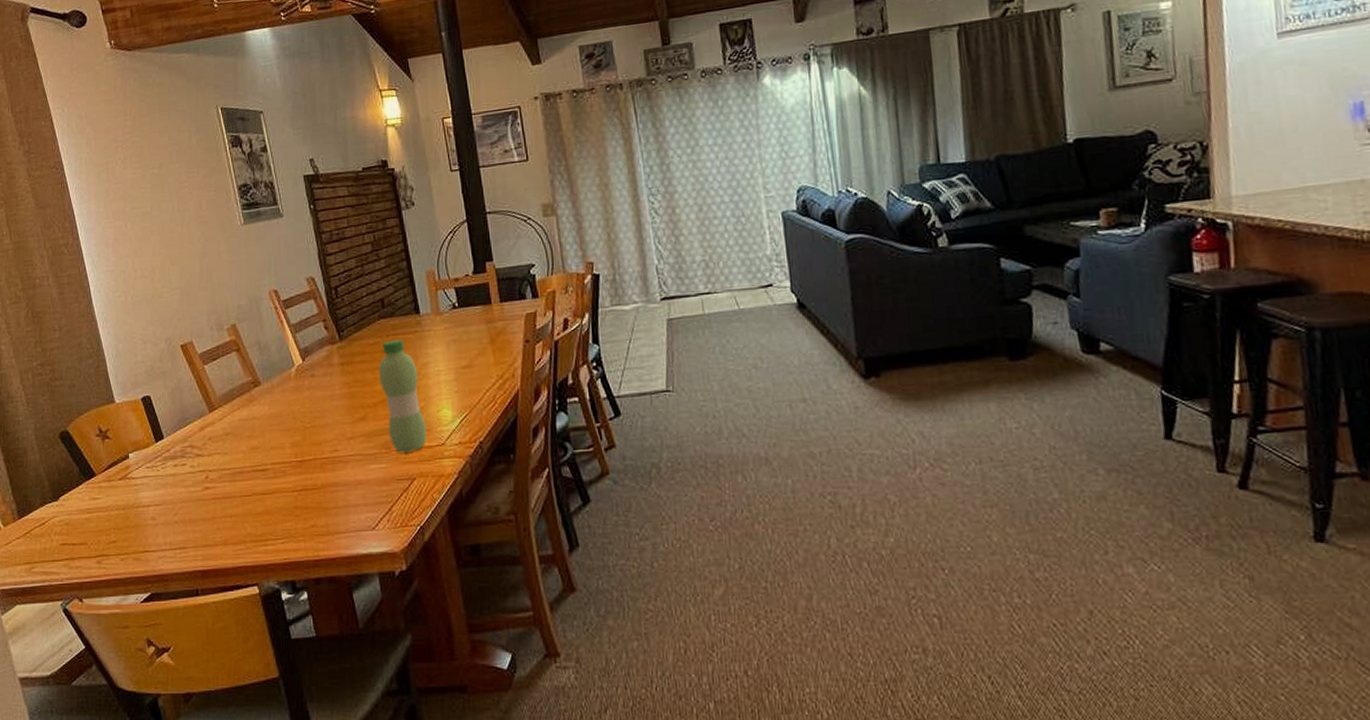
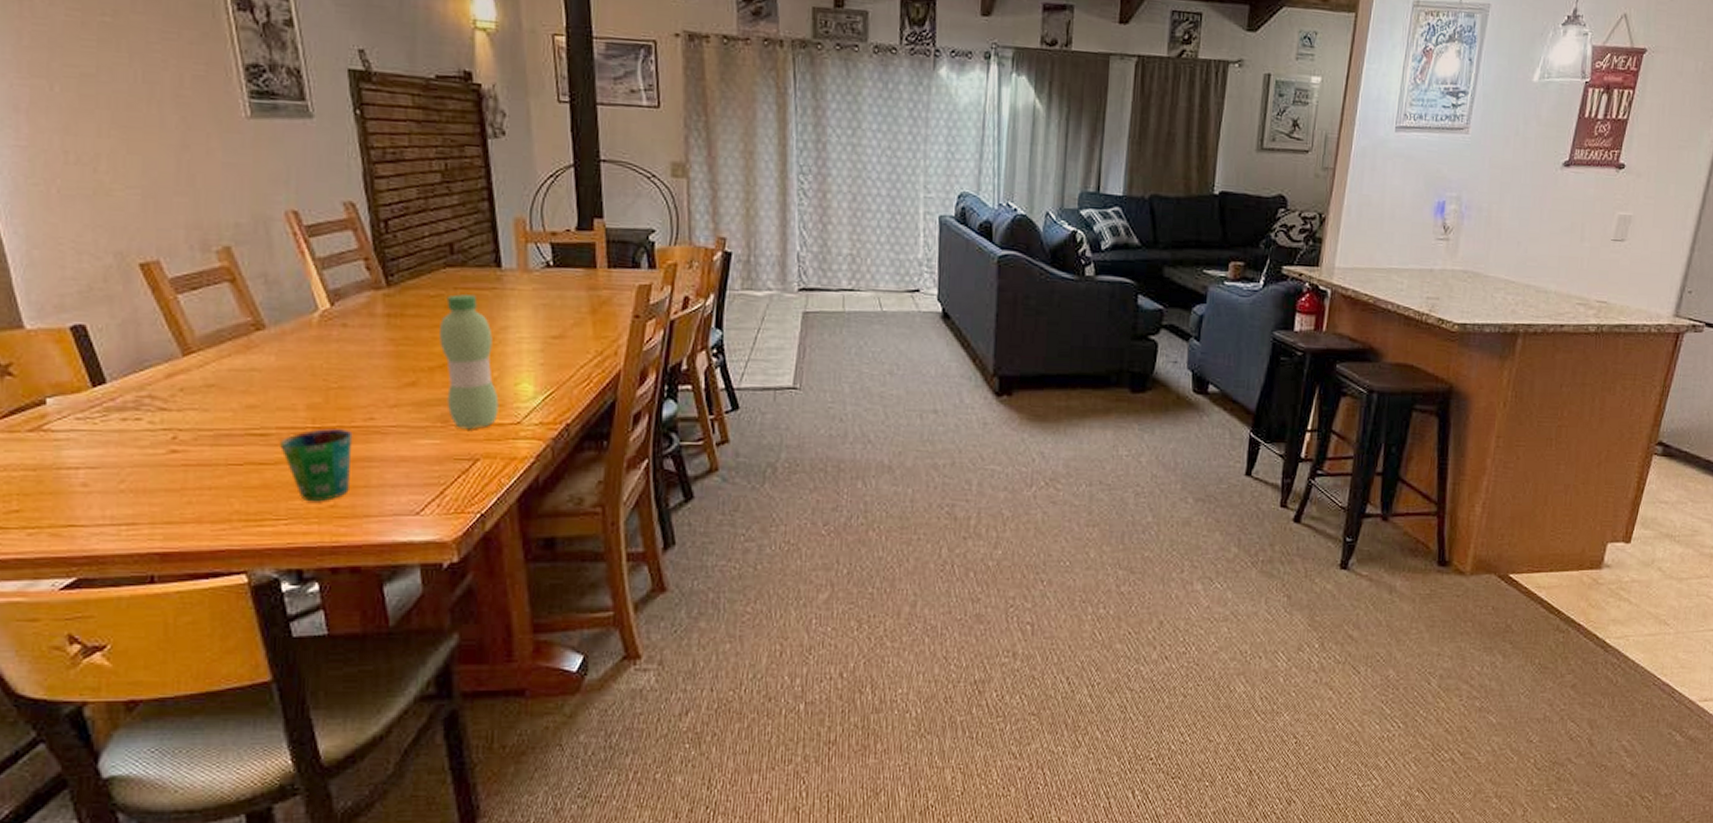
cup: none [275,461,324,523] -> present [280,429,353,502]

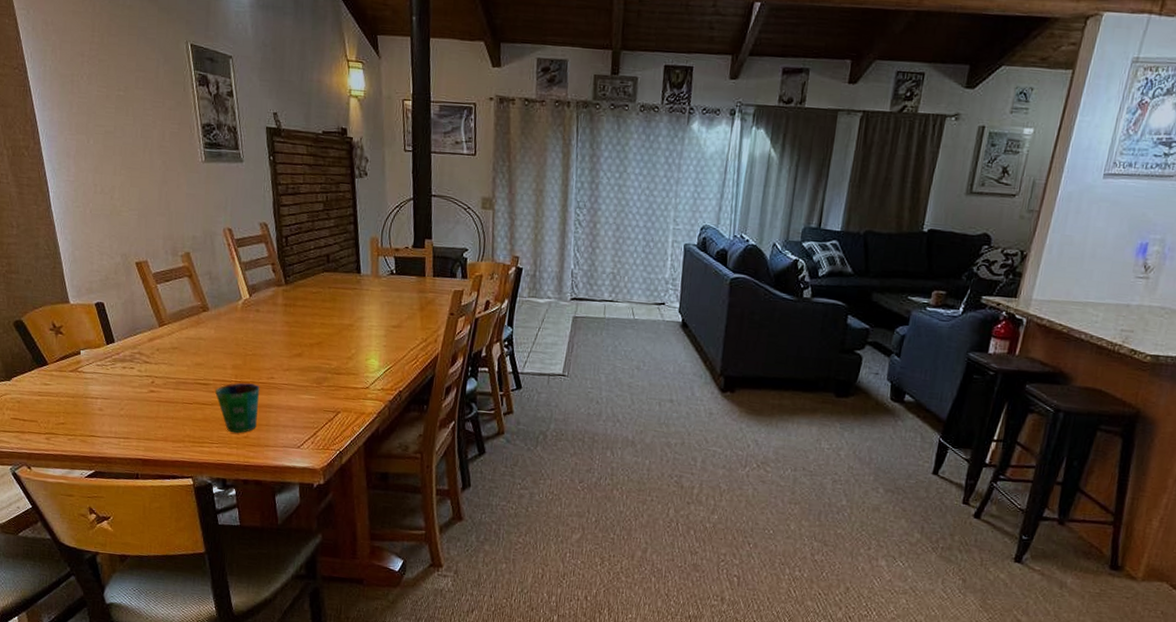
water bottle: present [439,294,499,429] -> none [318,292,355,390]

